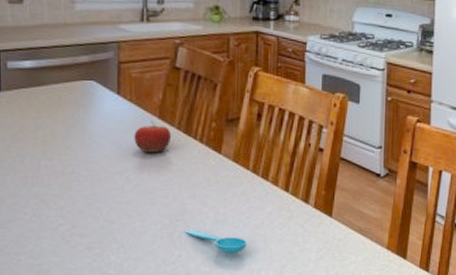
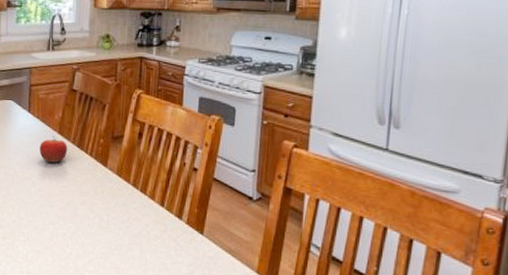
spoon: present [183,229,247,254] -> none [74,231,126,258]

